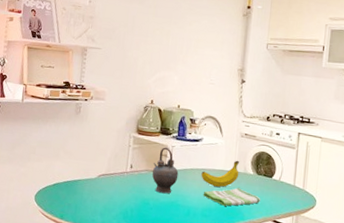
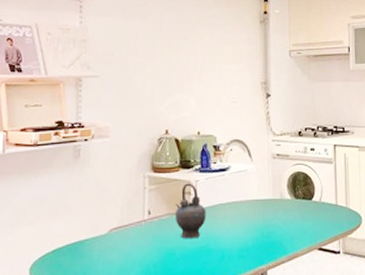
fruit: present [201,160,239,187] -> none [233,186,275,220]
dish towel: present [203,188,261,206] -> none [237,217,303,241]

